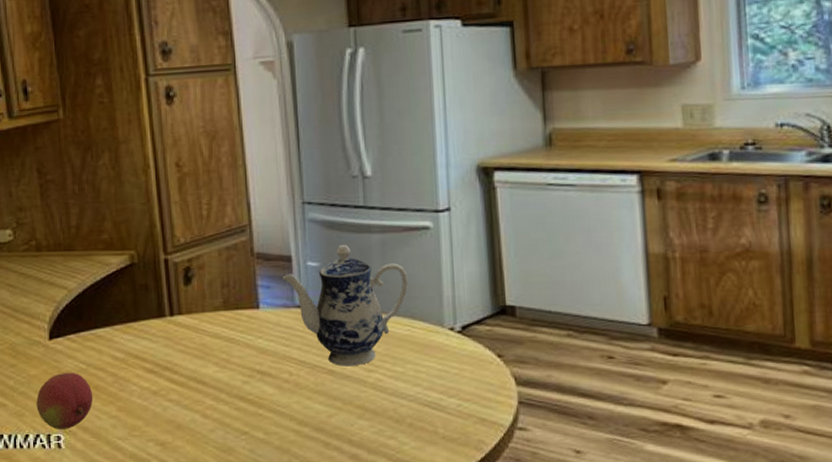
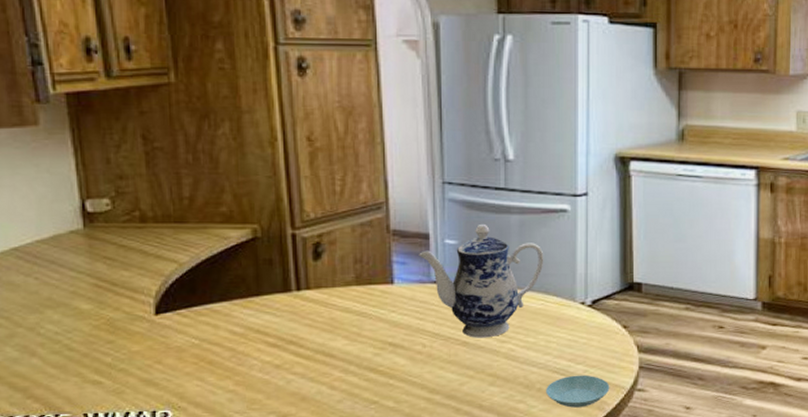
fruit: present [36,372,93,429] -> none [139,347,207,406]
saucer: none [417,409,487,446] -> present [546,375,610,408]

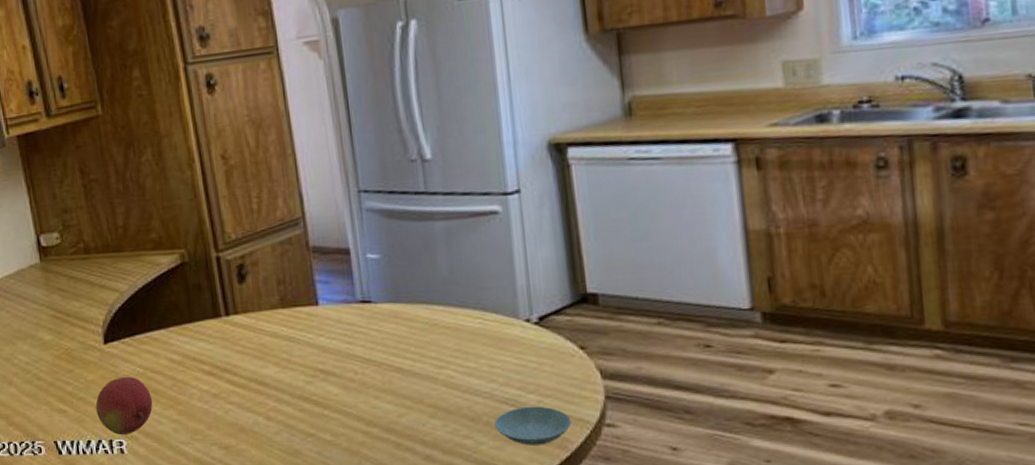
fruit: none [139,347,207,406] -> present [95,376,153,435]
teapot: present [419,223,544,338] -> none [341,233,478,364]

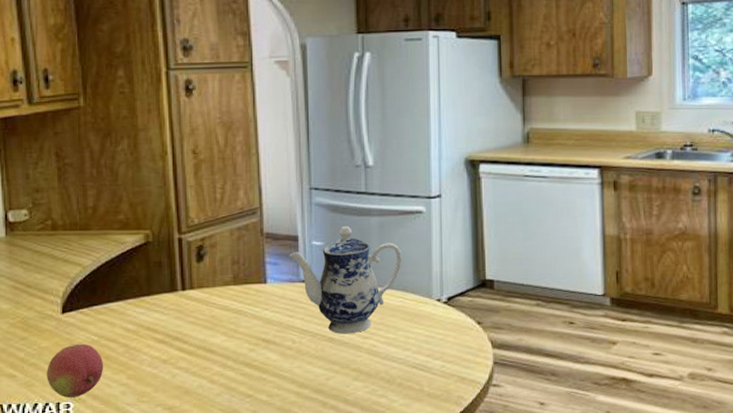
teapot: none [341,233,478,364] -> present [289,225,402,334]
saucer: present [495,406,572,445] -> none [406,370,466,403]

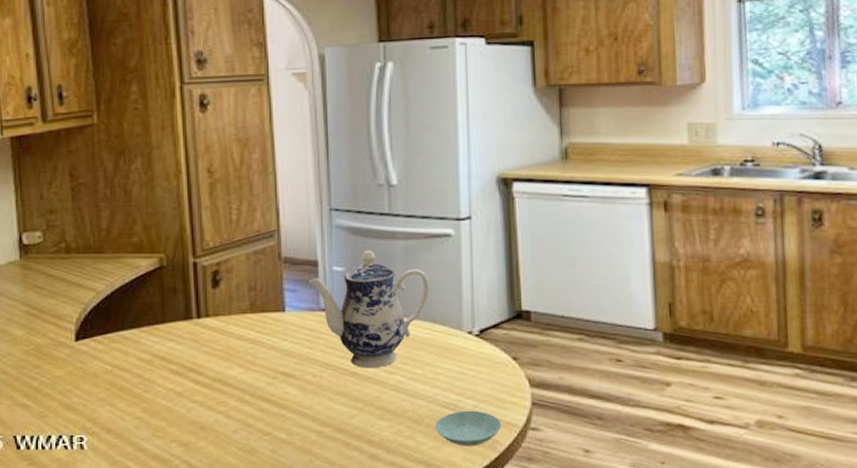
fruit: present [47,343,104,398] -> none [60,373,118,430]
saucer: none [406,370,466,403] -> present [435,410,502,446]

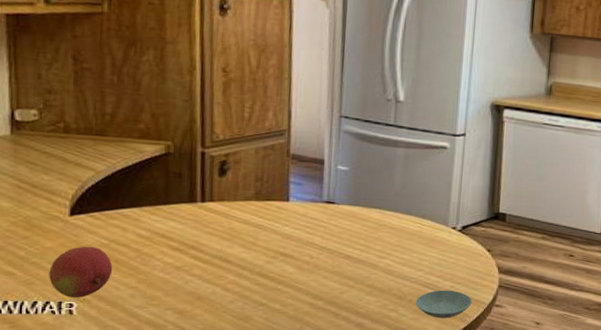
fruit: none [60,373,118,430] -> present [49,246,113,297]
teapot: present [308,250,430,369] -> none [313,154,424,253]

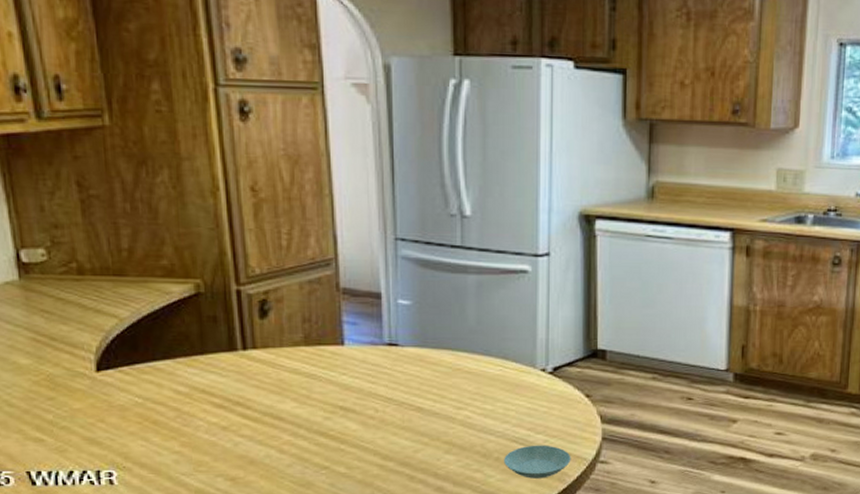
fruit: present [49,246,113,297] -> none [82,406,152,465]

